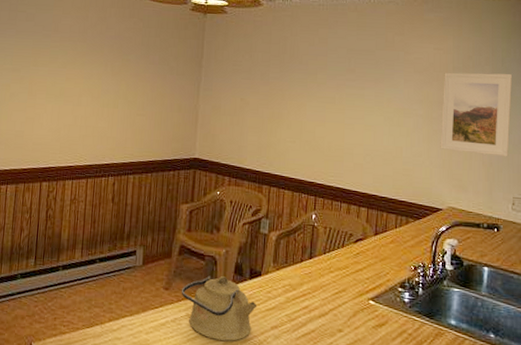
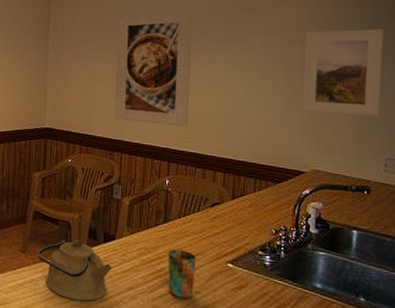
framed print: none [264,45,342,161] -> present [114,9,193,127]
cup: none [312,286,340,338] -> present [168,249,197,299]

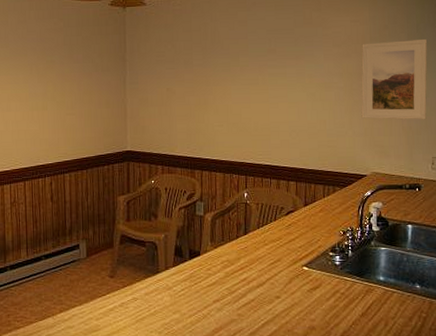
kettle: present [37,239,113,301] -> none [125,259,199,318]
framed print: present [114,9,193,127] -> none [192,26,262,141]
cup: present [168,249,197,299] -> none [250,258,276,305]

